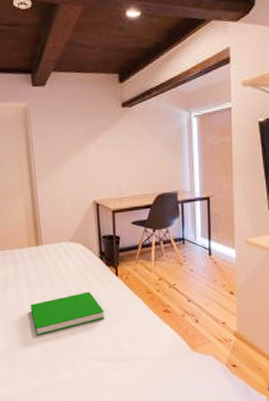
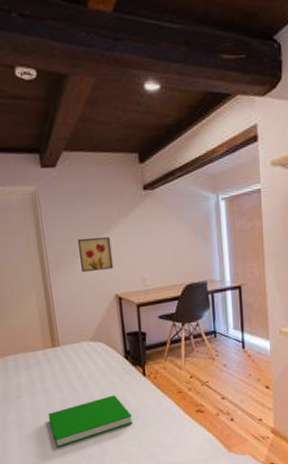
wall art: none [62,149,93,179] -> present [78,237,114,272]

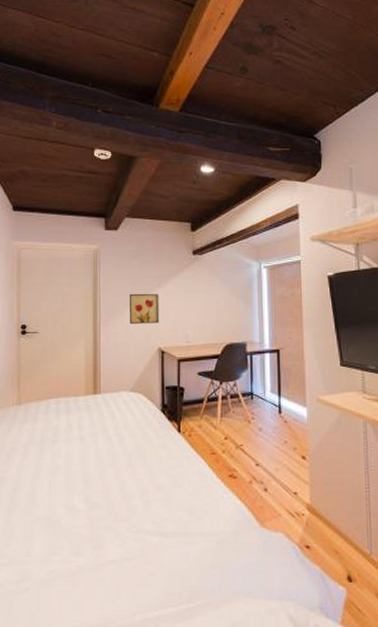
book: present [48,395,132,447] -> none [80,449,163,500]

